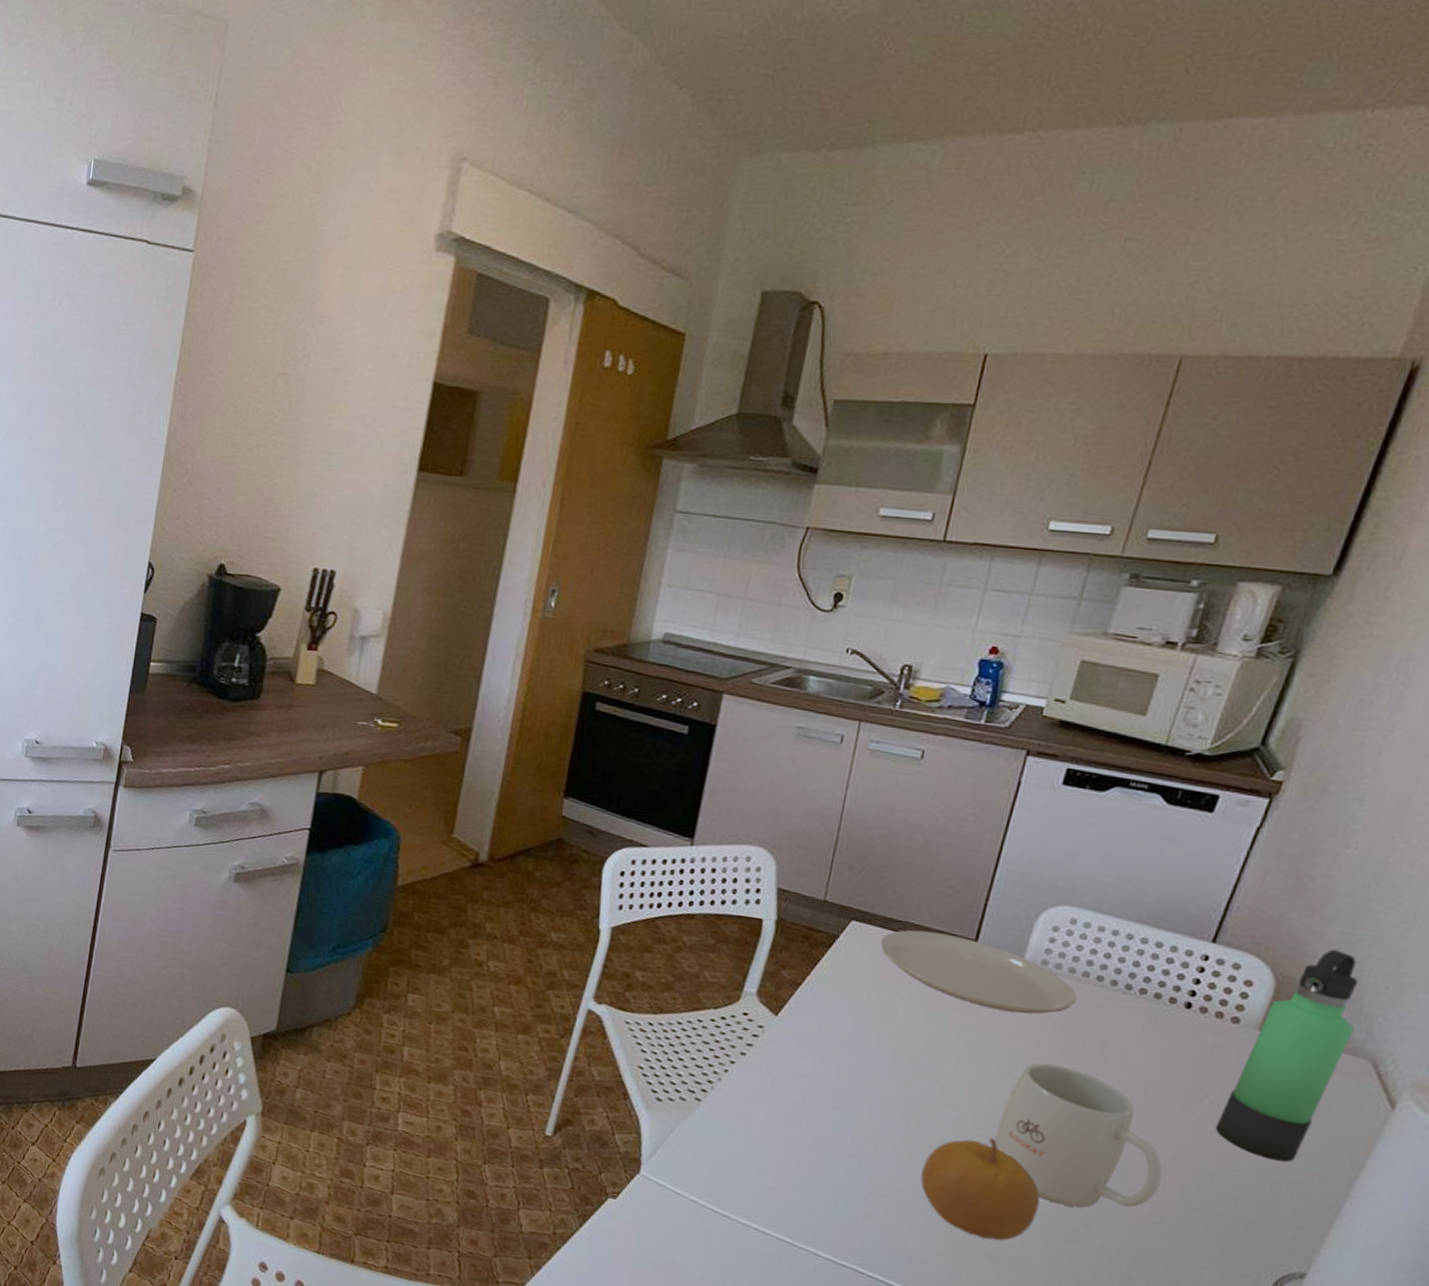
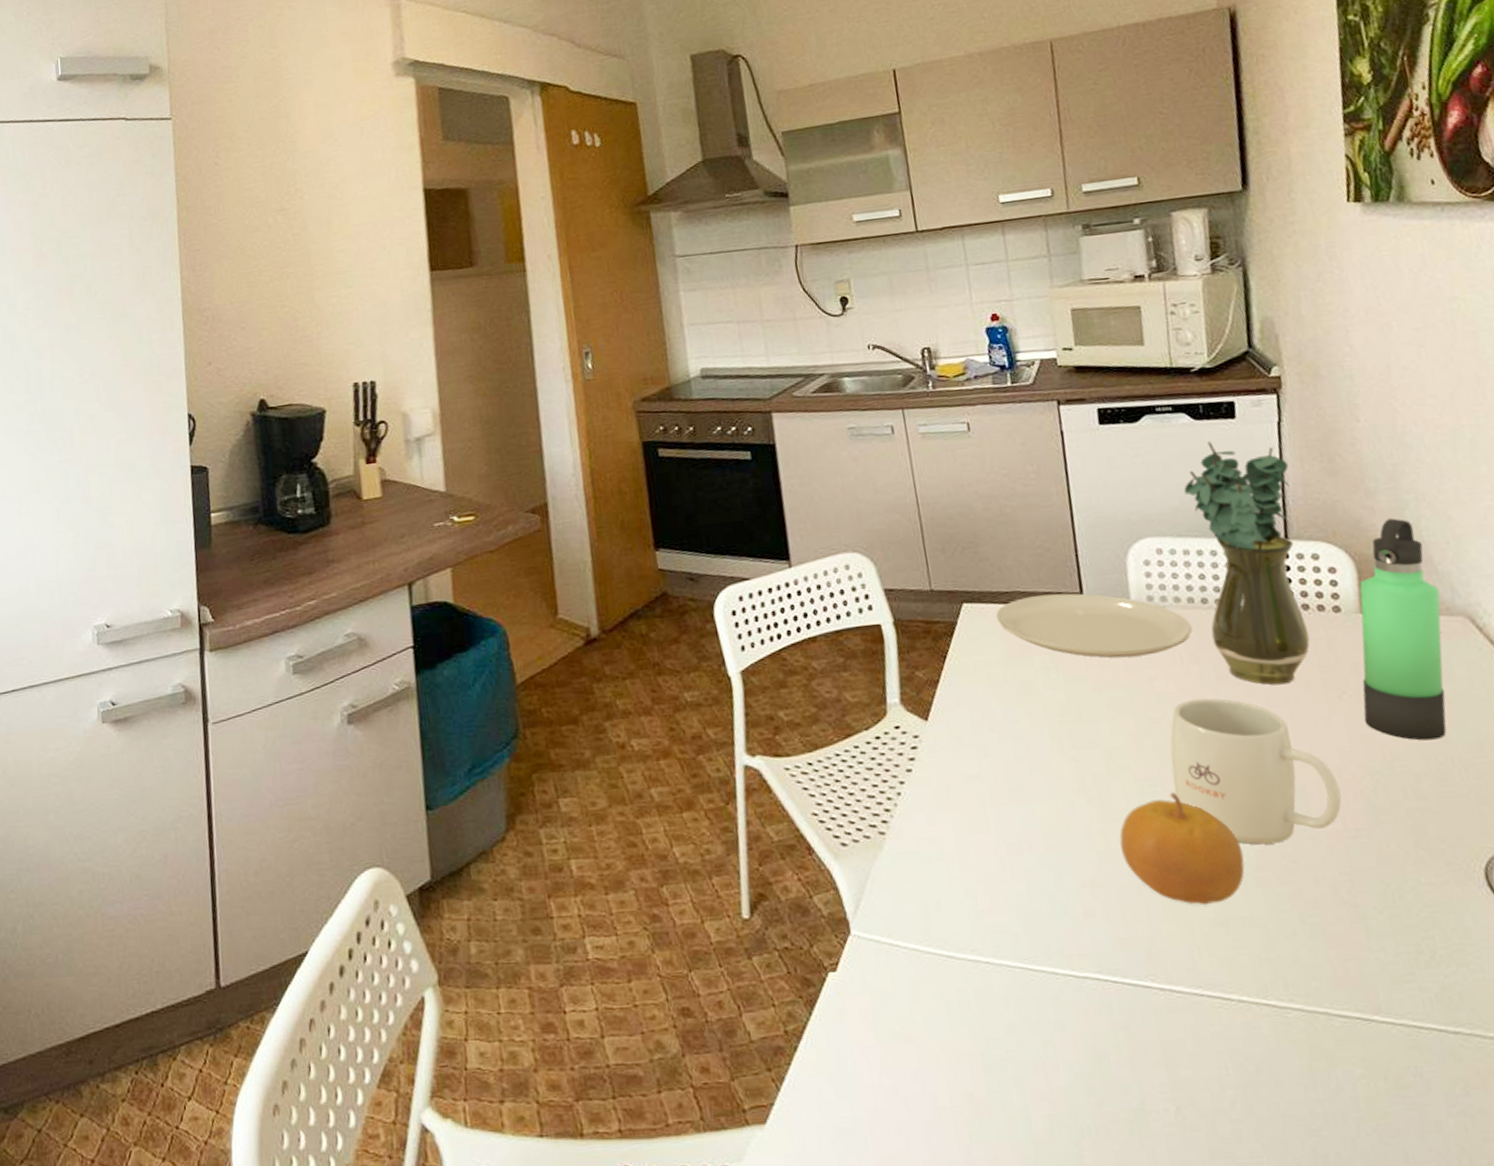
vase: none [1092,828,1250,1074] -> present [1183,441,1310,685]

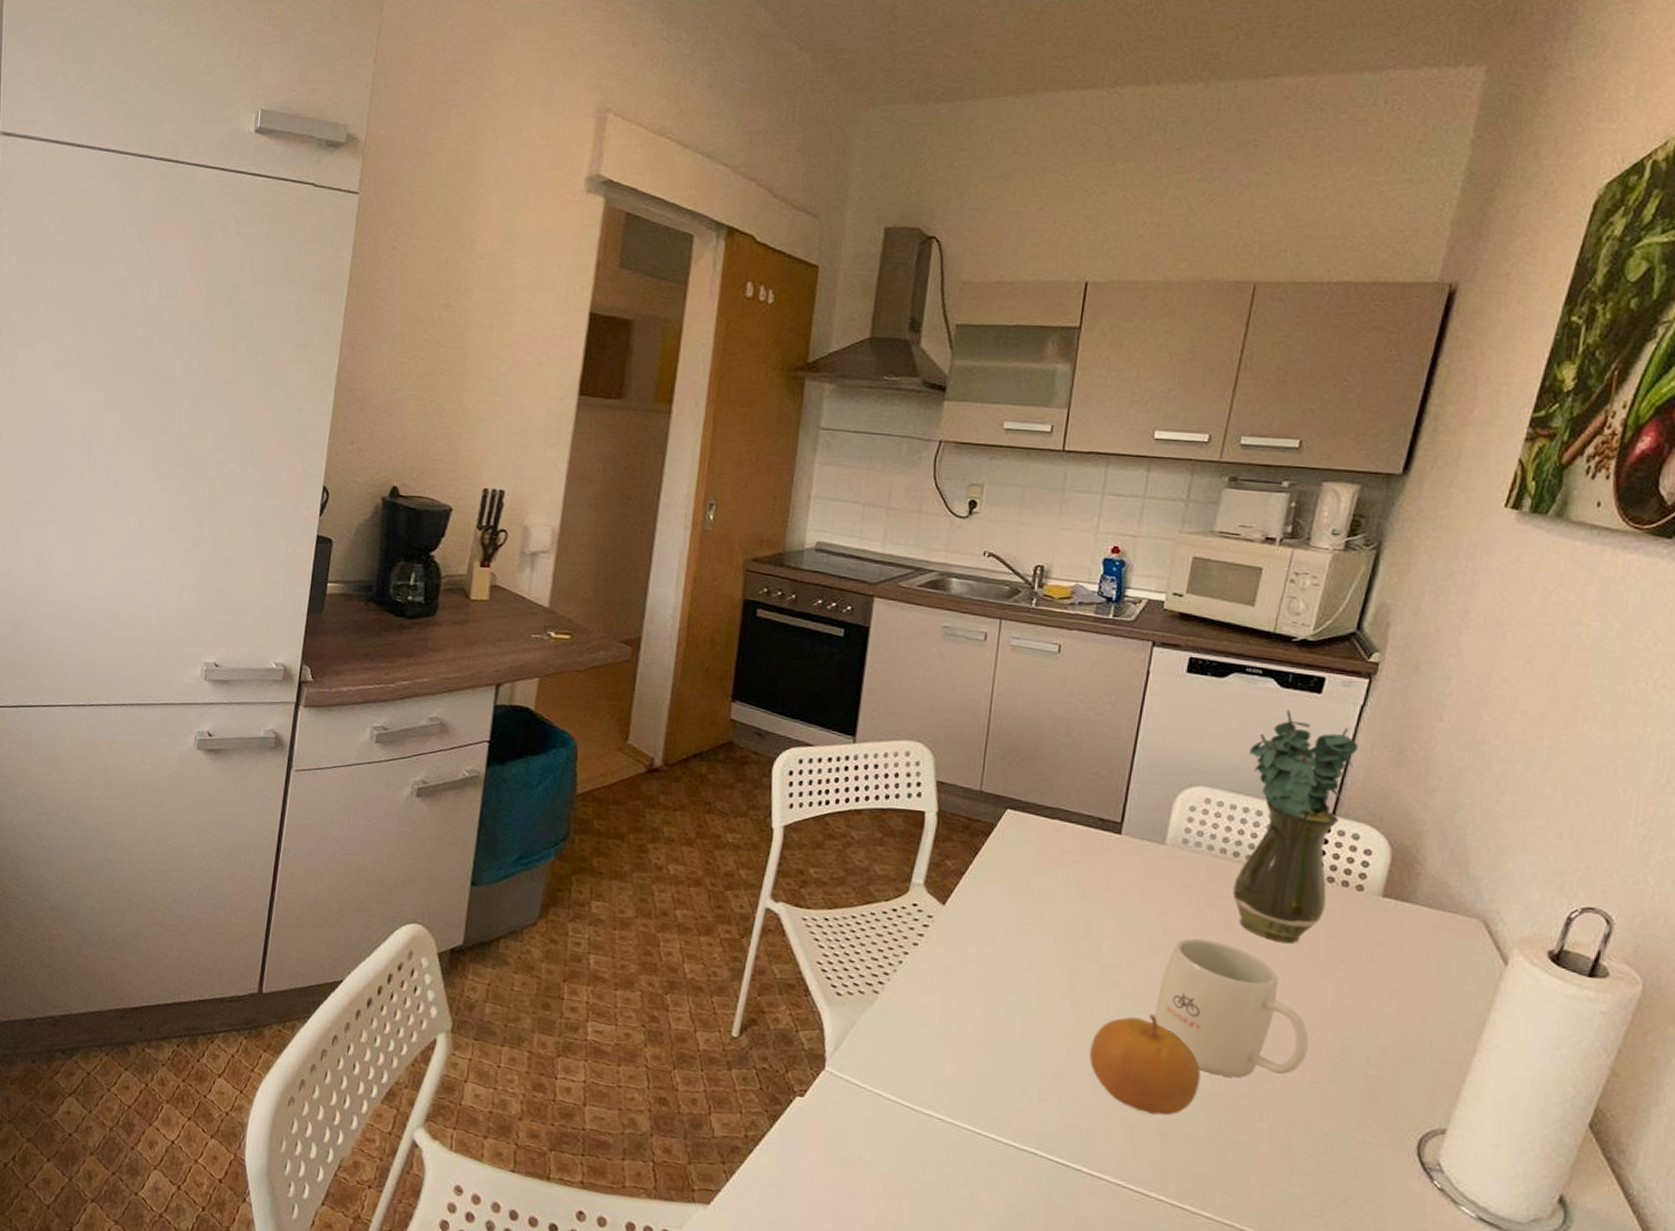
plate: present [996,593,1193,658] -> none [1035,815,1217,892]
thermos bottle: present [1359,518,1447,740] -> none [1352,816,1465,1022]

